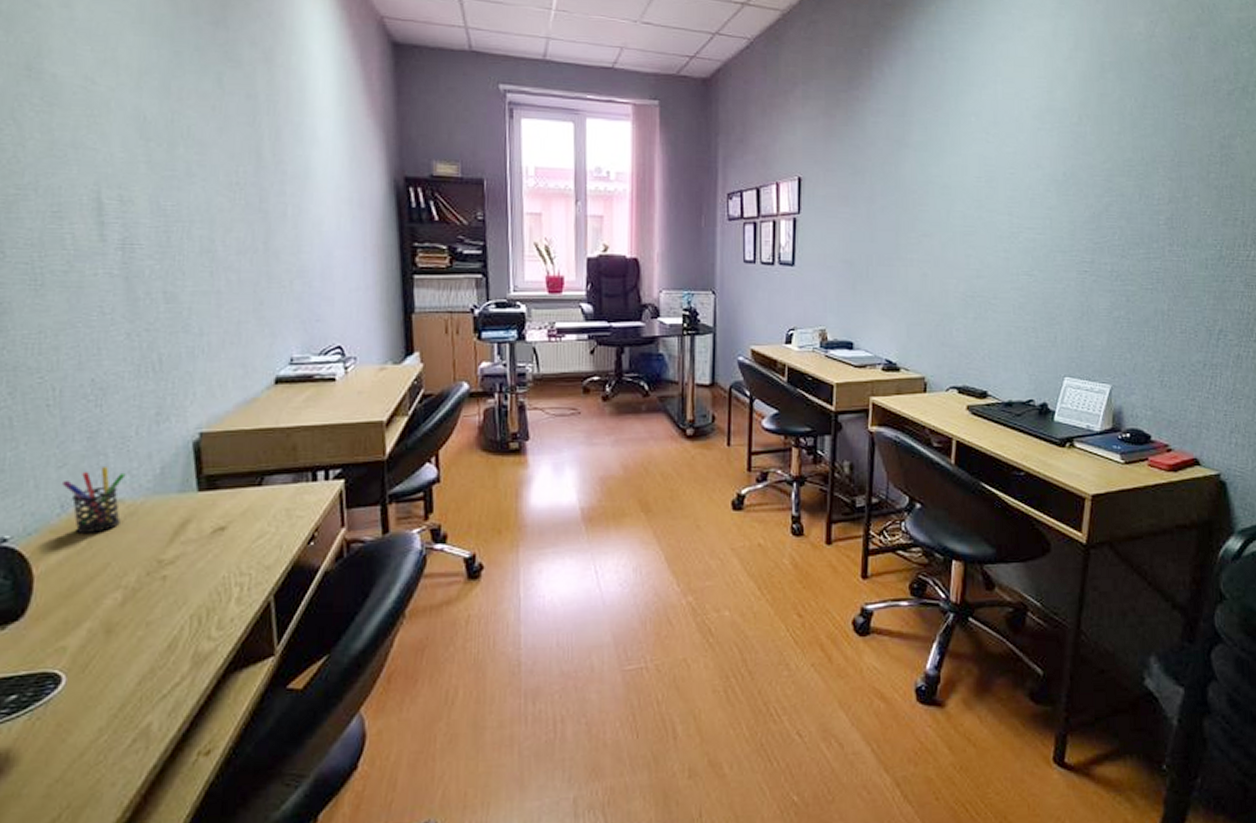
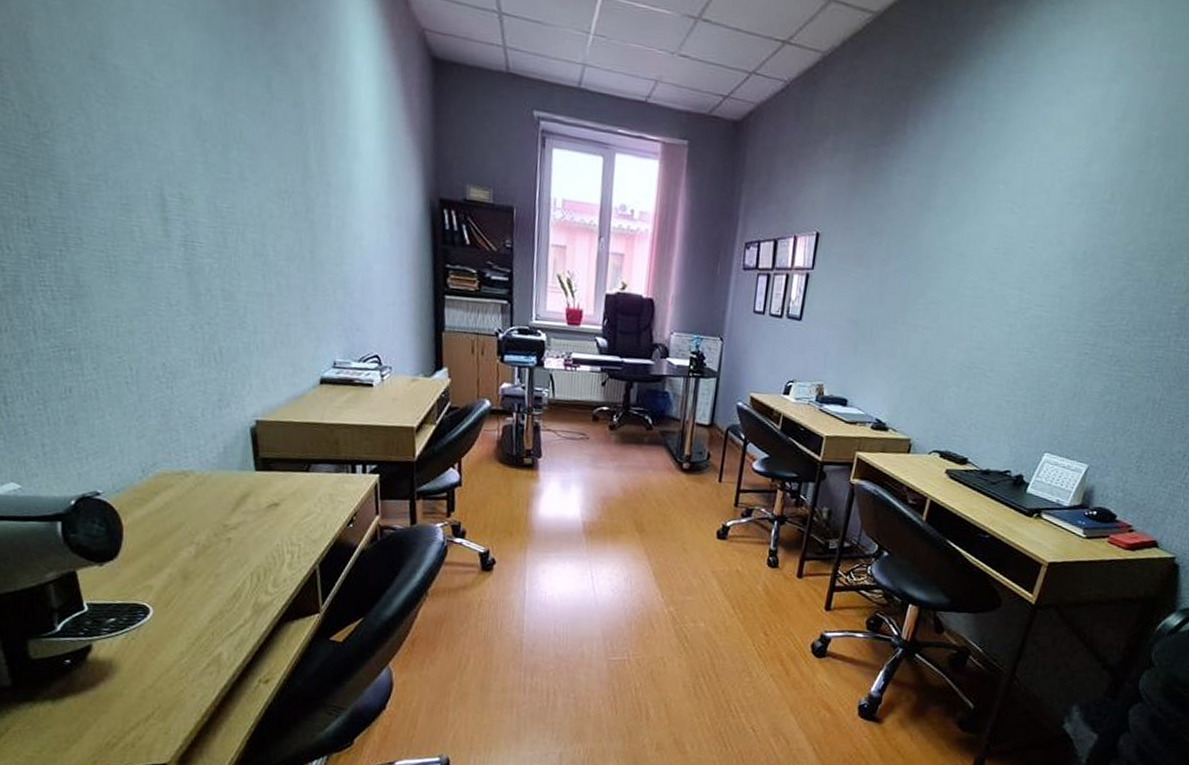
pen holder: present [62,467,126,535] -> none [143,441,195,497]

